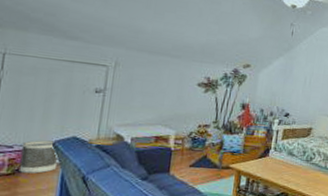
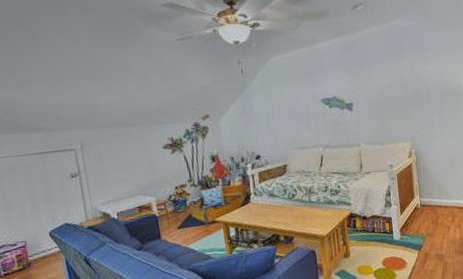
wastebasket: present [18,140,58,174] -> none [23,231,60,267]

